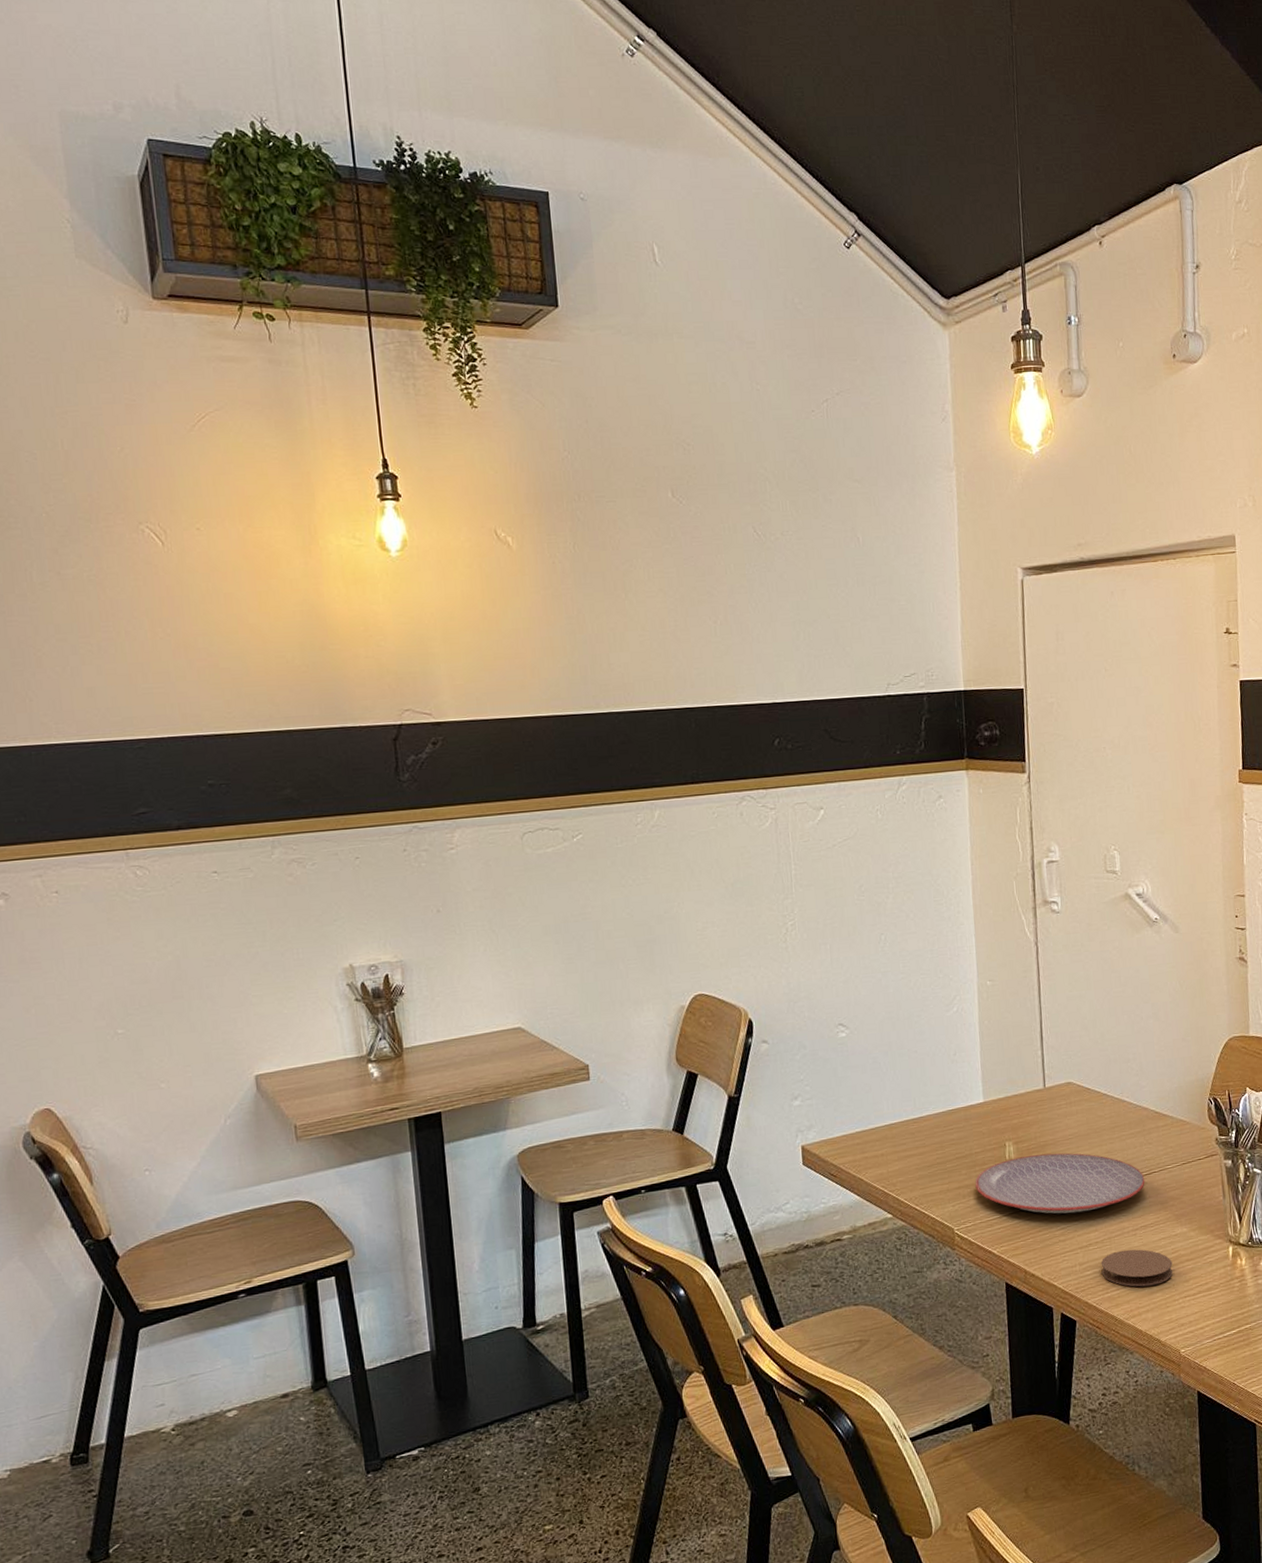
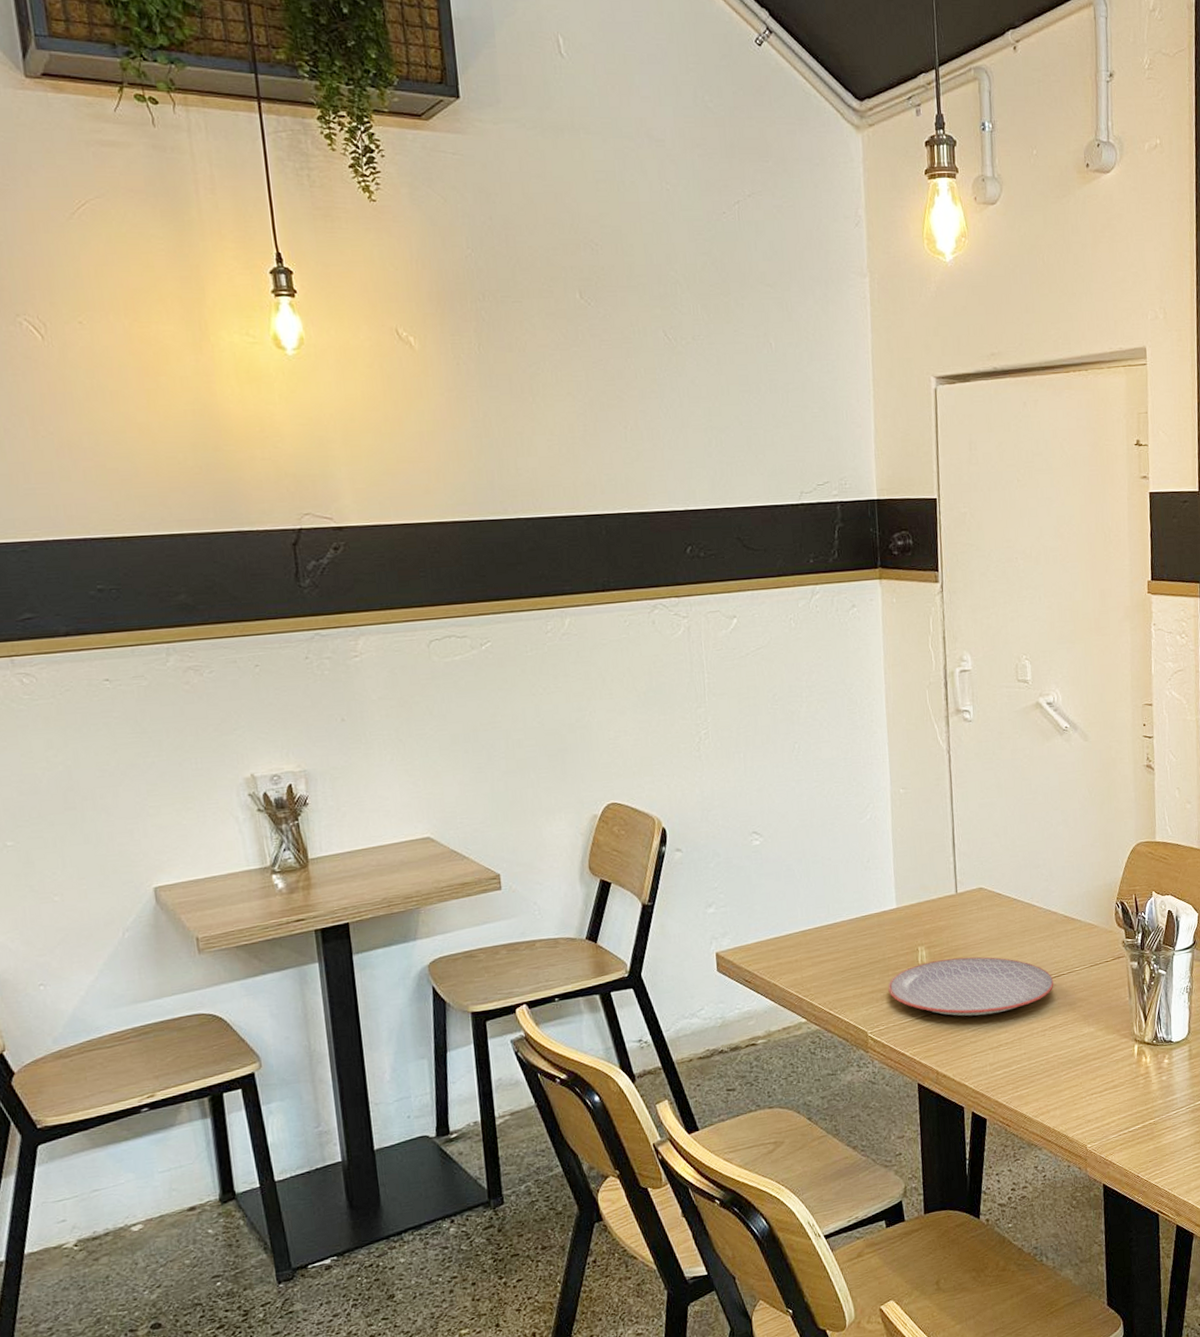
coaster: present [1101,1249,1173,1287] -> none [1010,1049,1080,1086]

